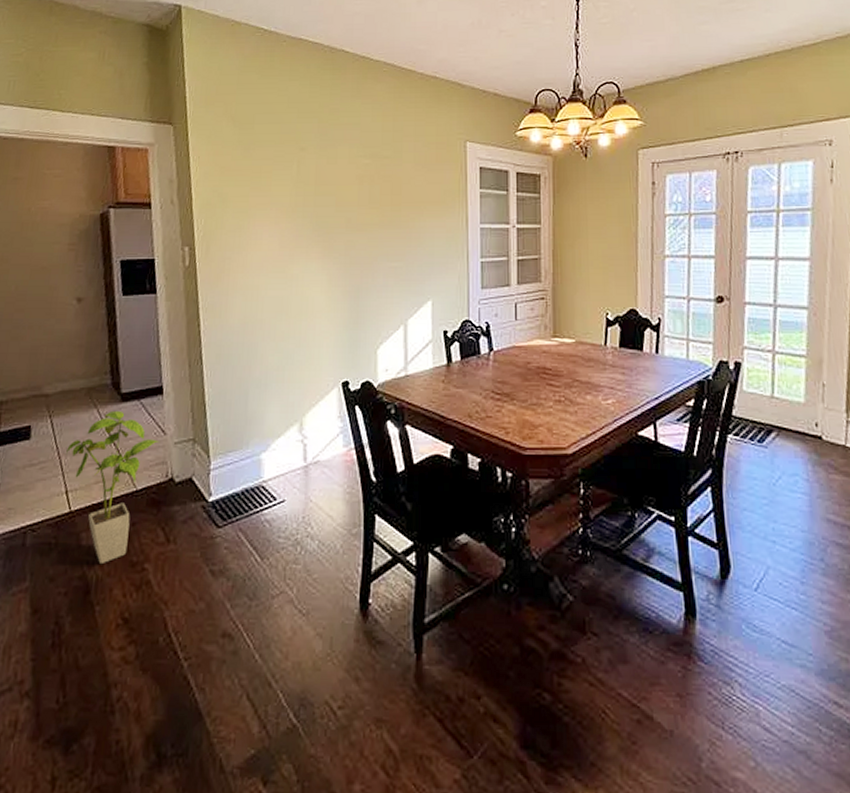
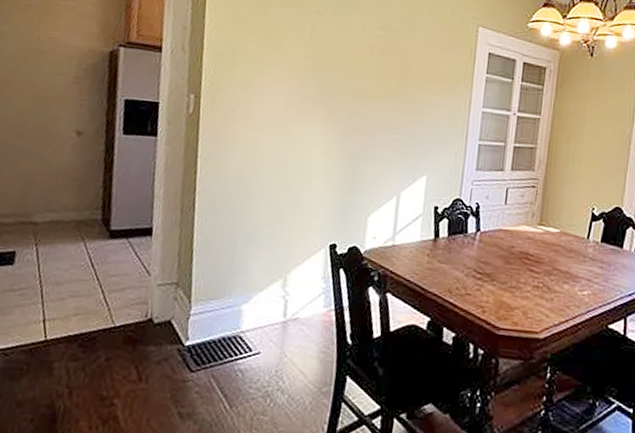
house plant: present [66,410,160,565] -> none [48,246,144,396]

